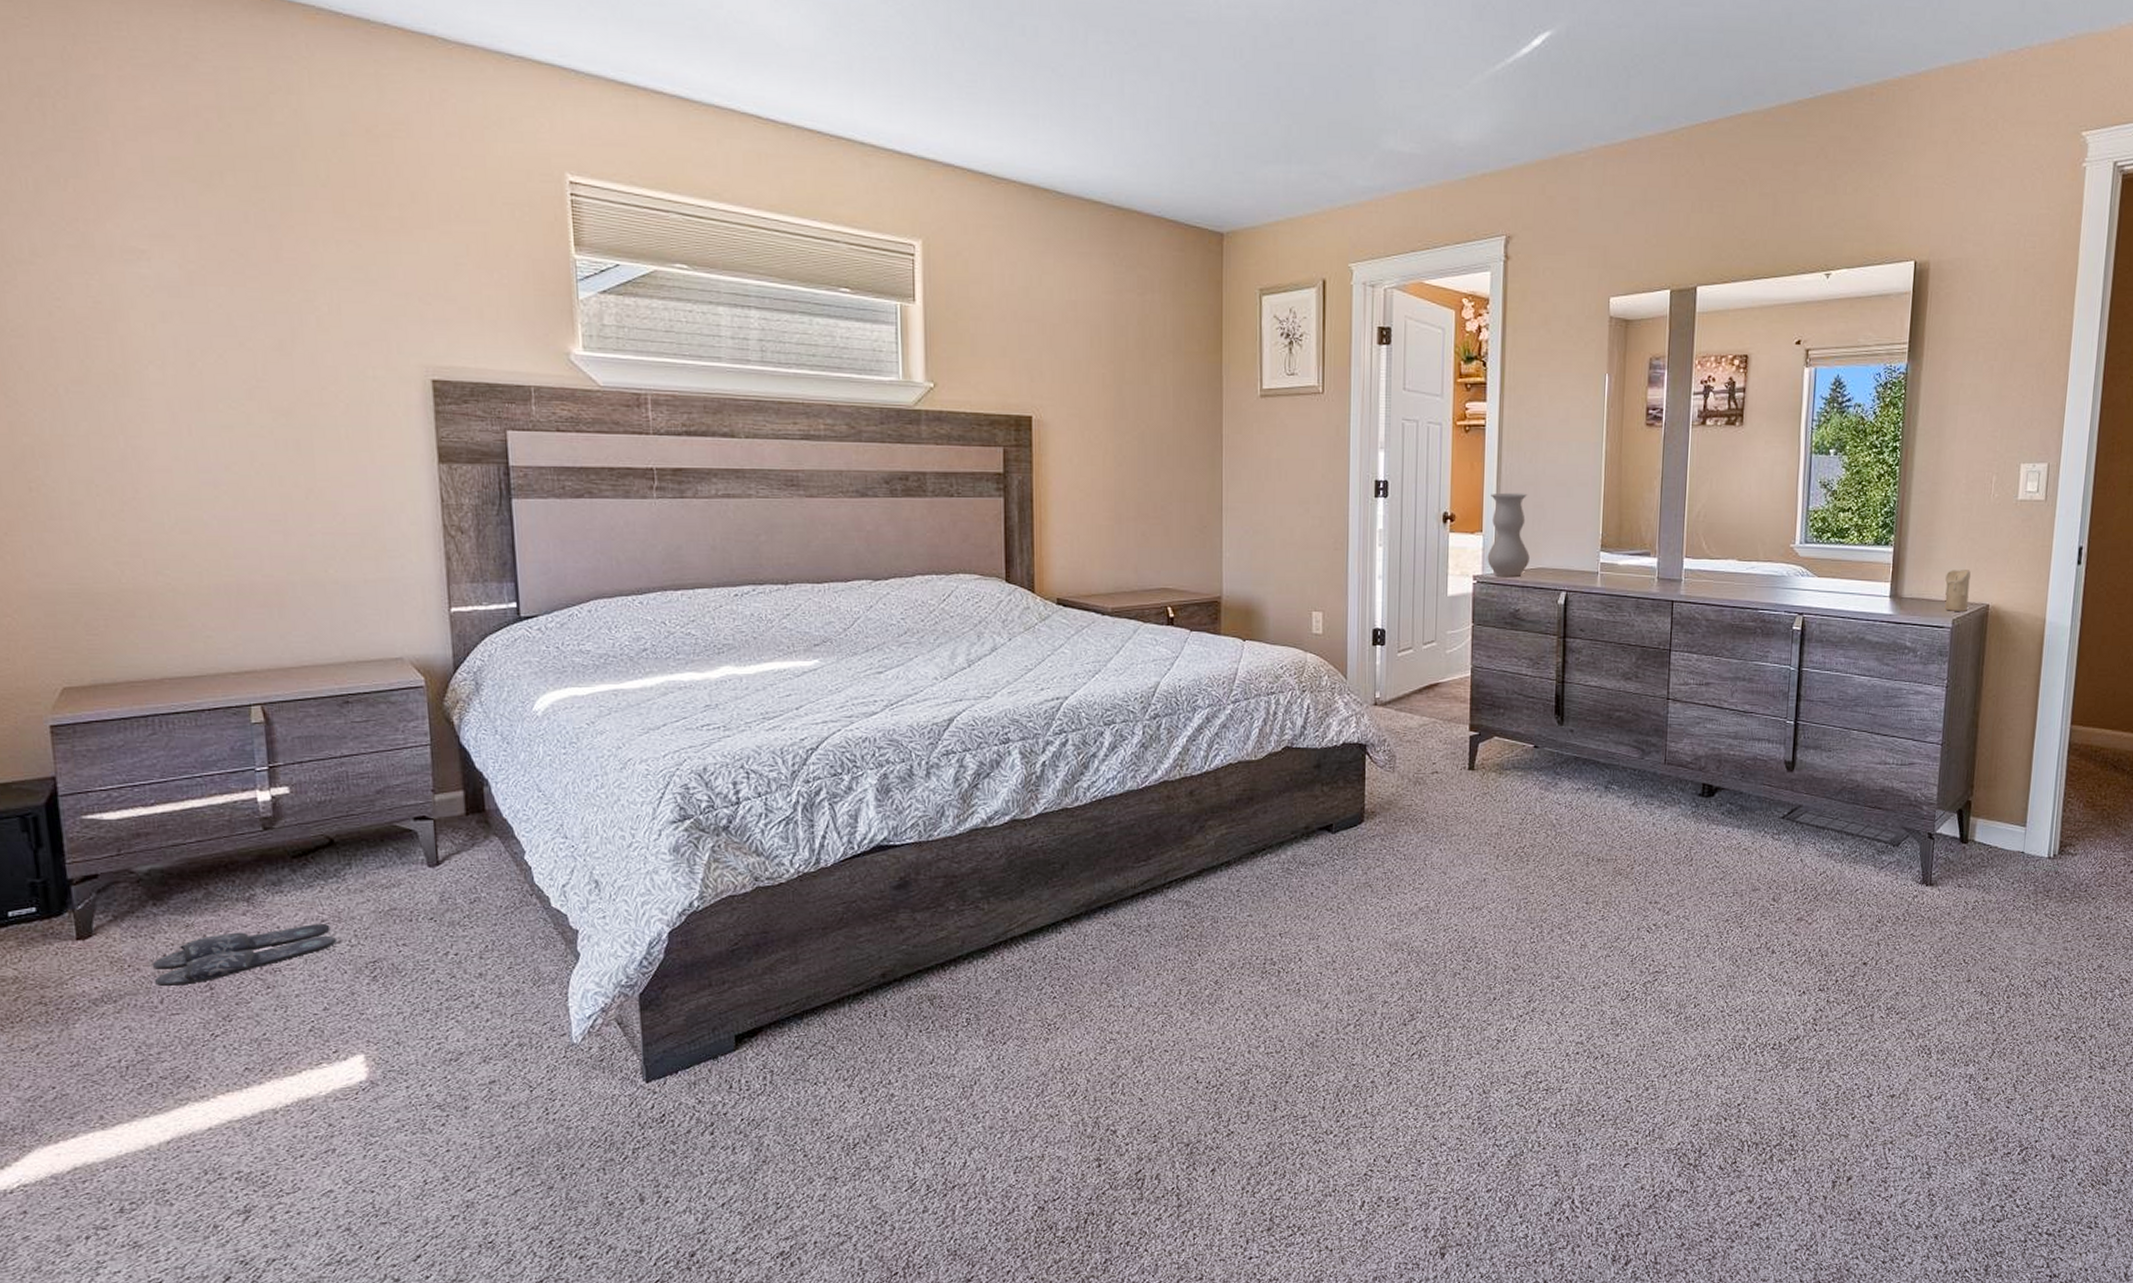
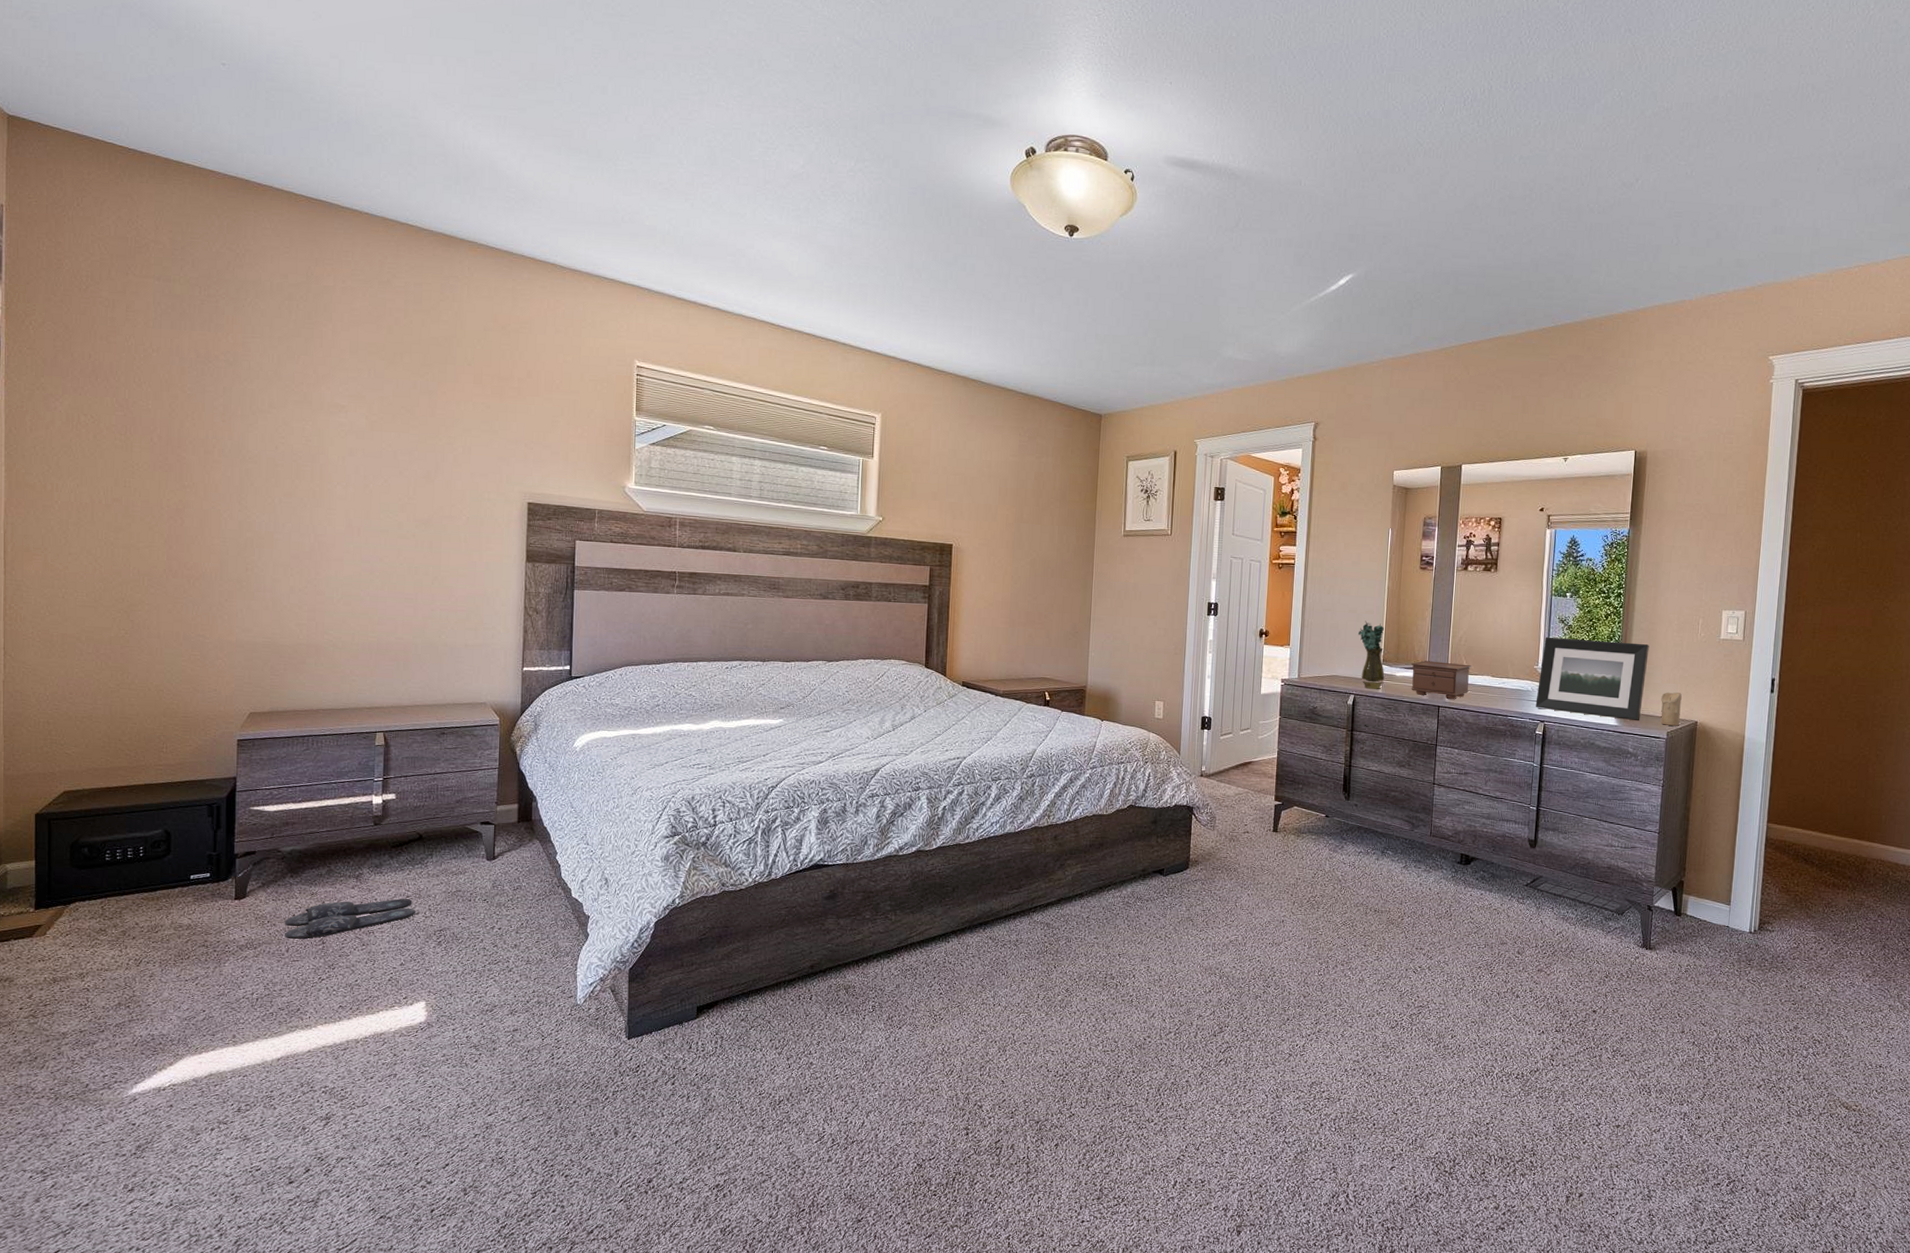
vase: present [1487,492,1530,578] -> none [1292,616,1326,682]
vase: none [1568,495,1604,583] -> present [1358,620,1385,689]
jewelry box: none [1636,544,1713,591] -> present [1410,660,1472,699]
picture frame: none [1792,506,1932,608] -> present [1535,636,1650,721]

